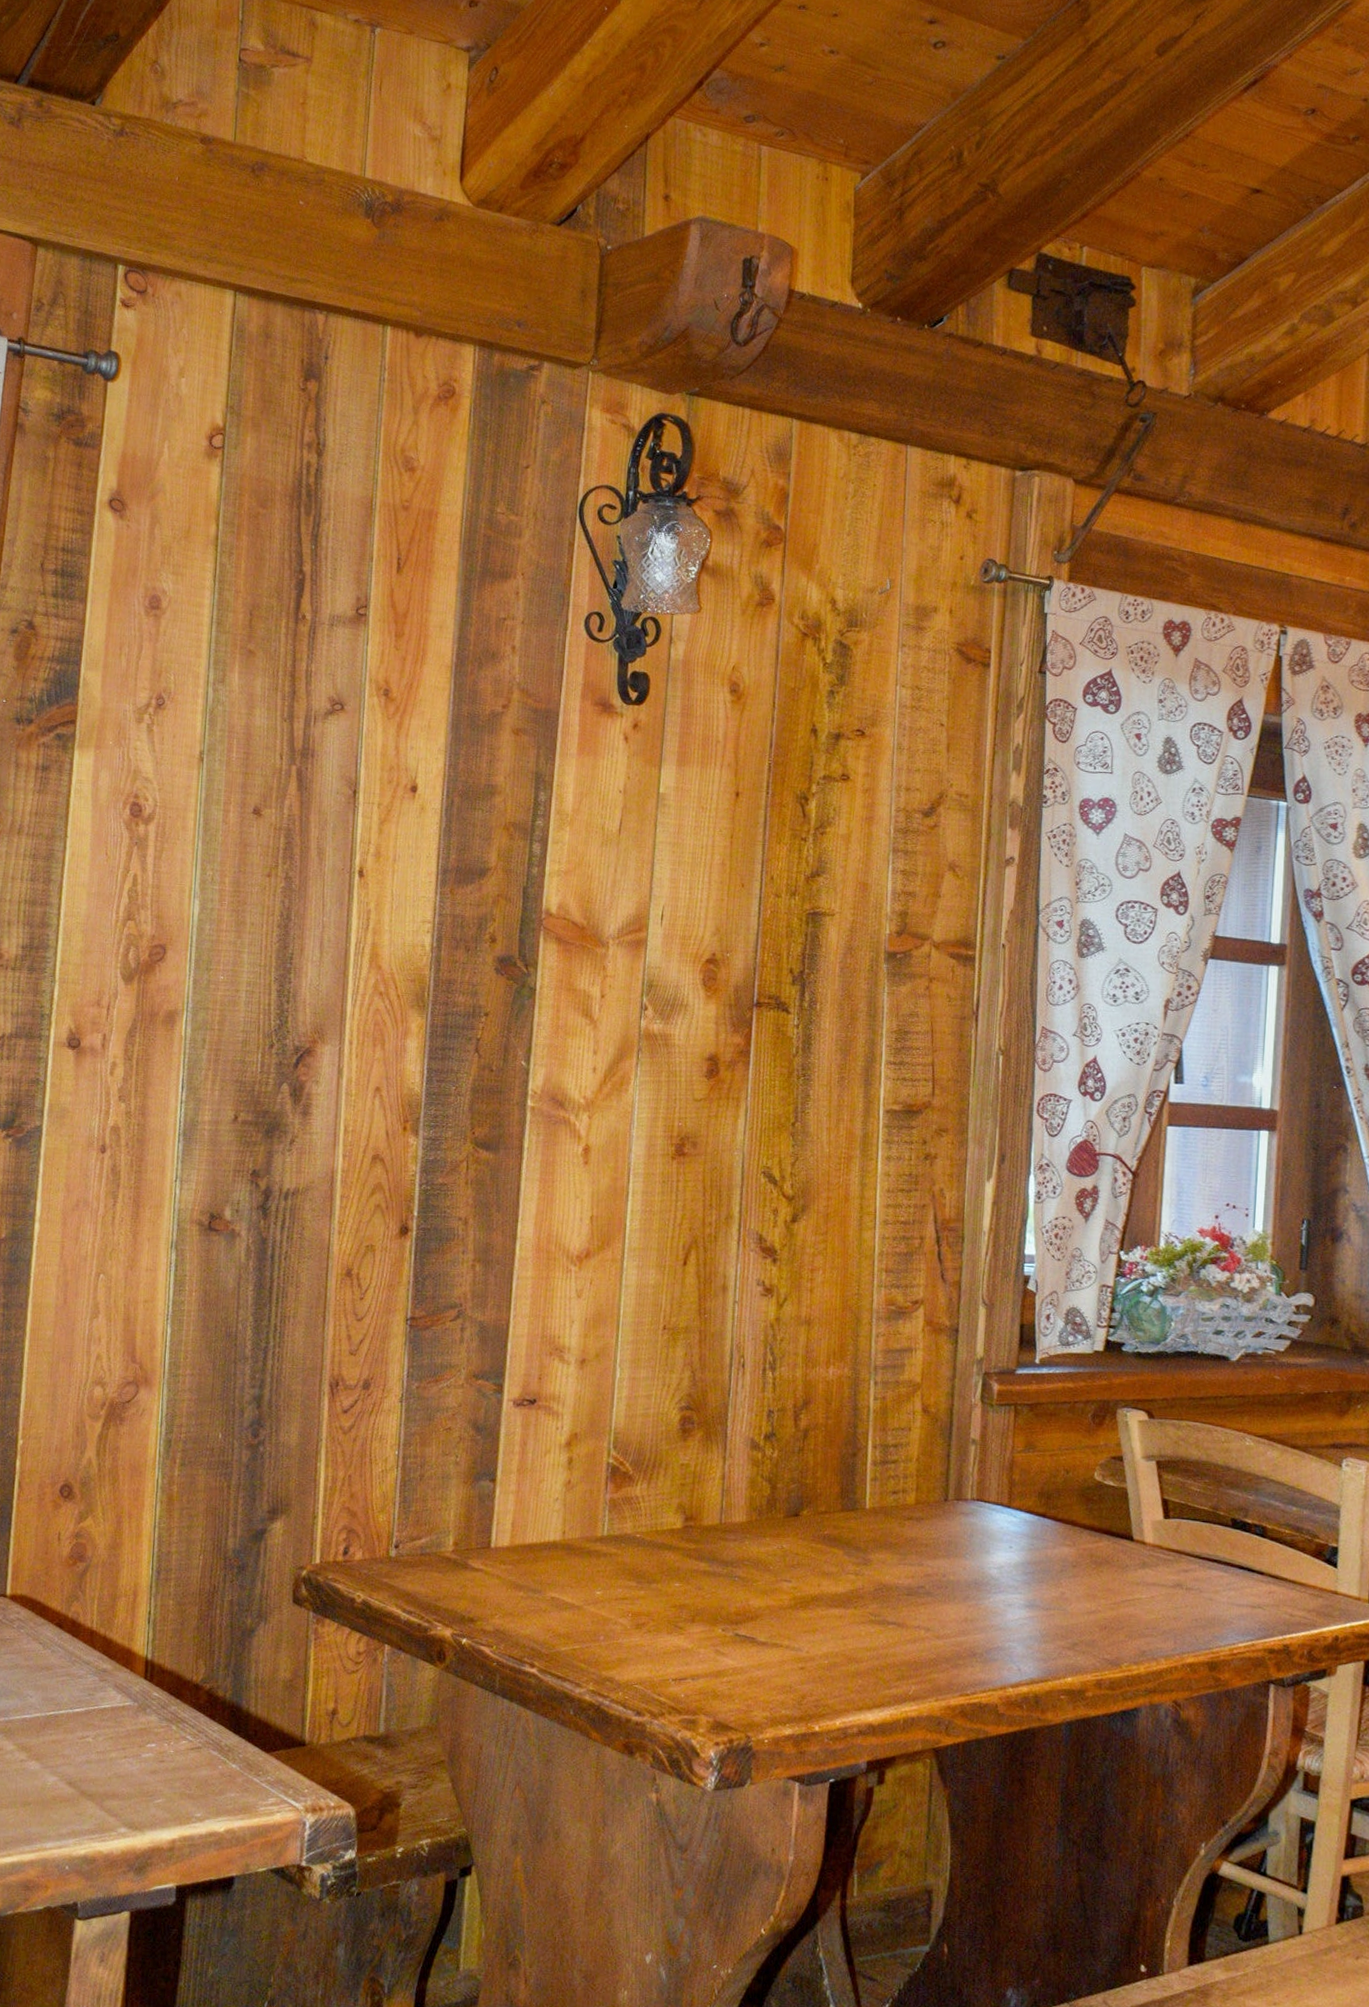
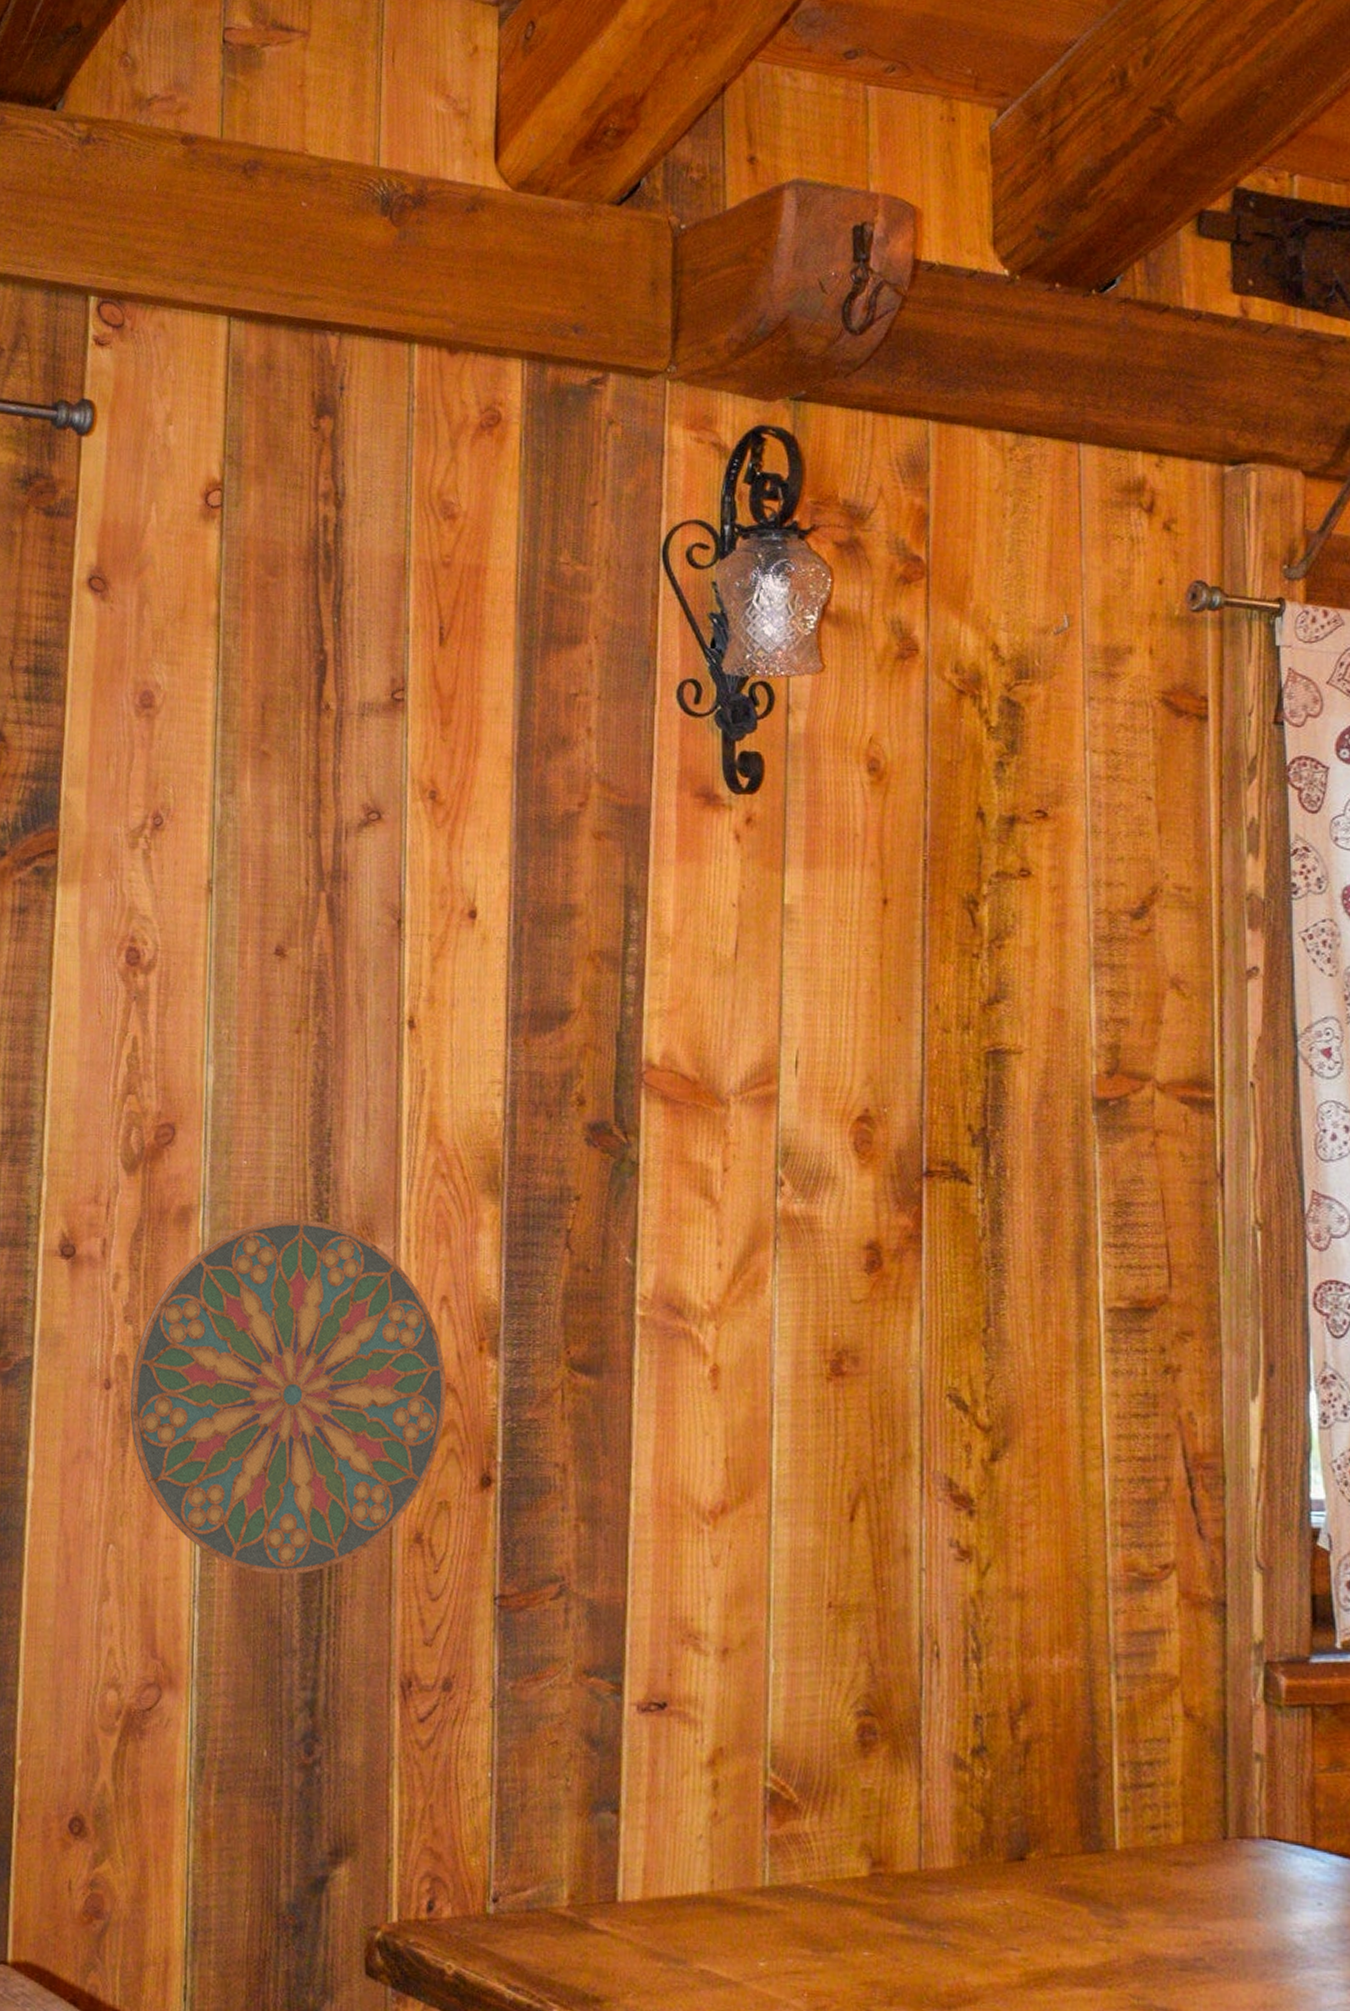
decorative plate: none [120,1023,376,1300] -> present [129,1219,446,1575]

